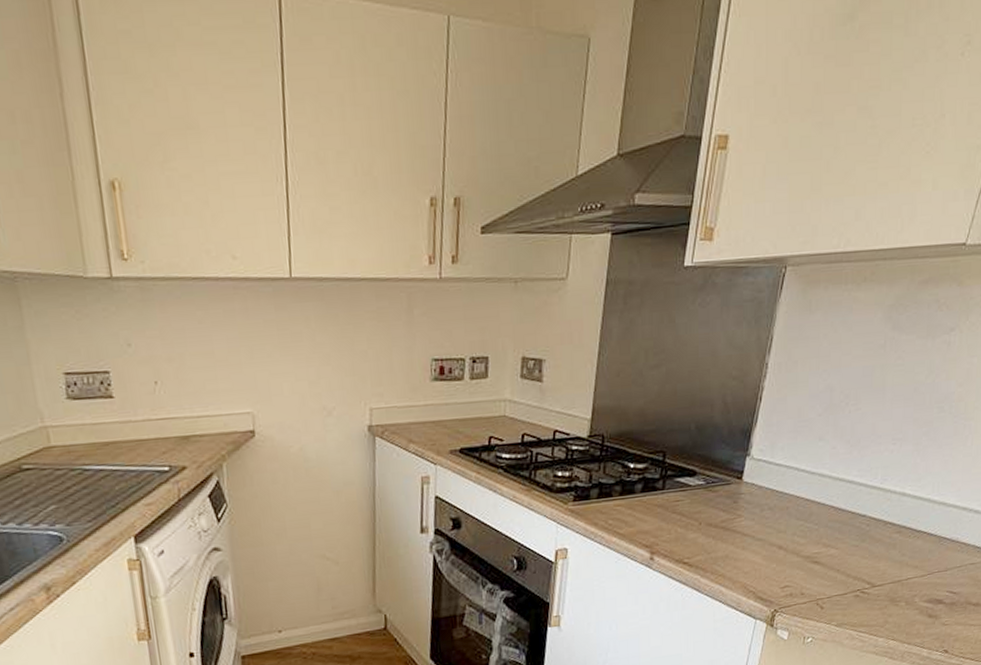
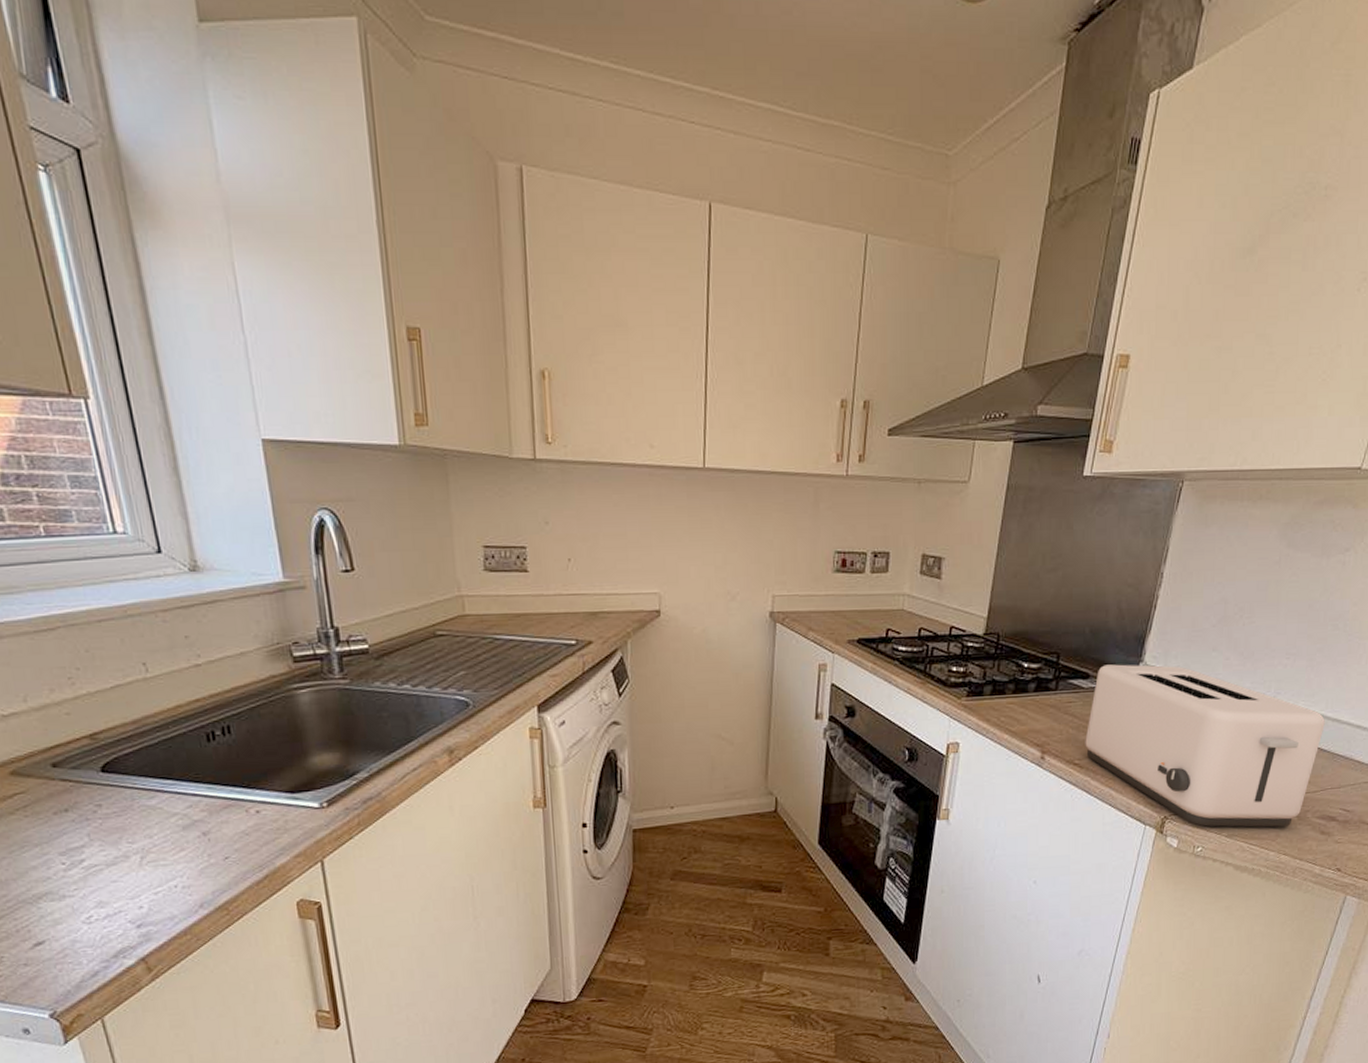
toaster: none [693,458,932,617] -> present [1085,664,1325,827]

